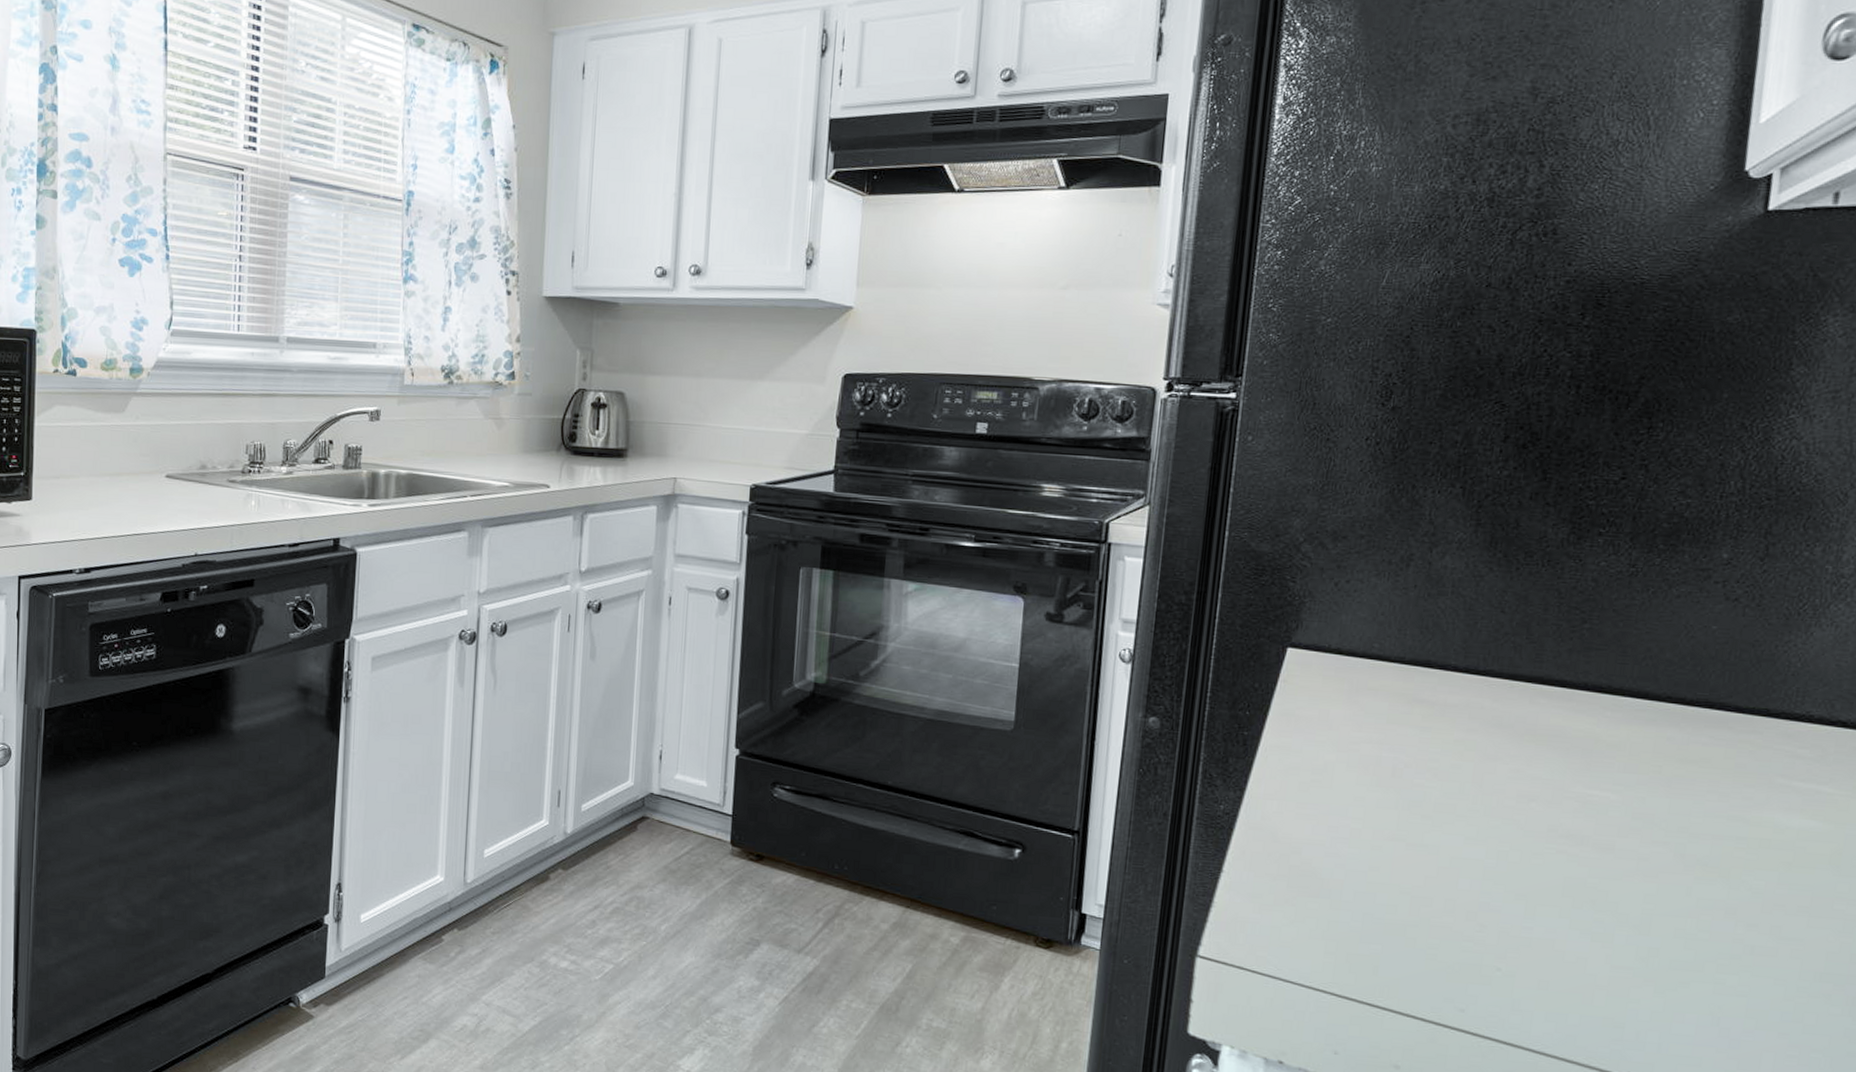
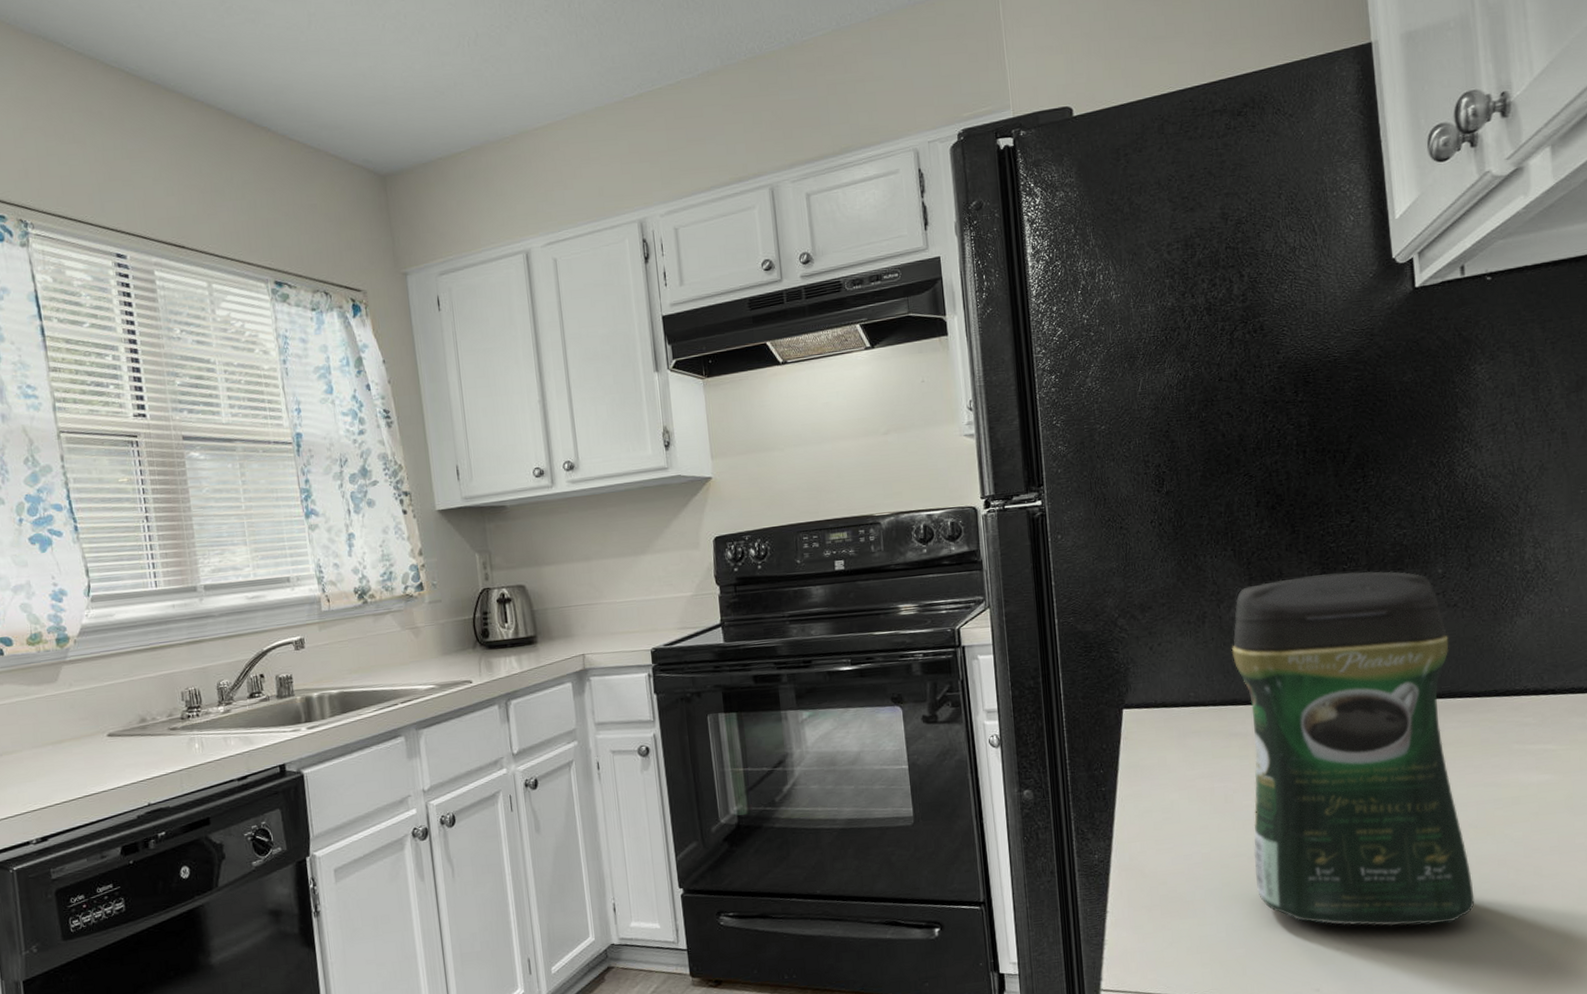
coffee jar: none [1411,532,1719,968] -> present [1231,571,1475,926]

